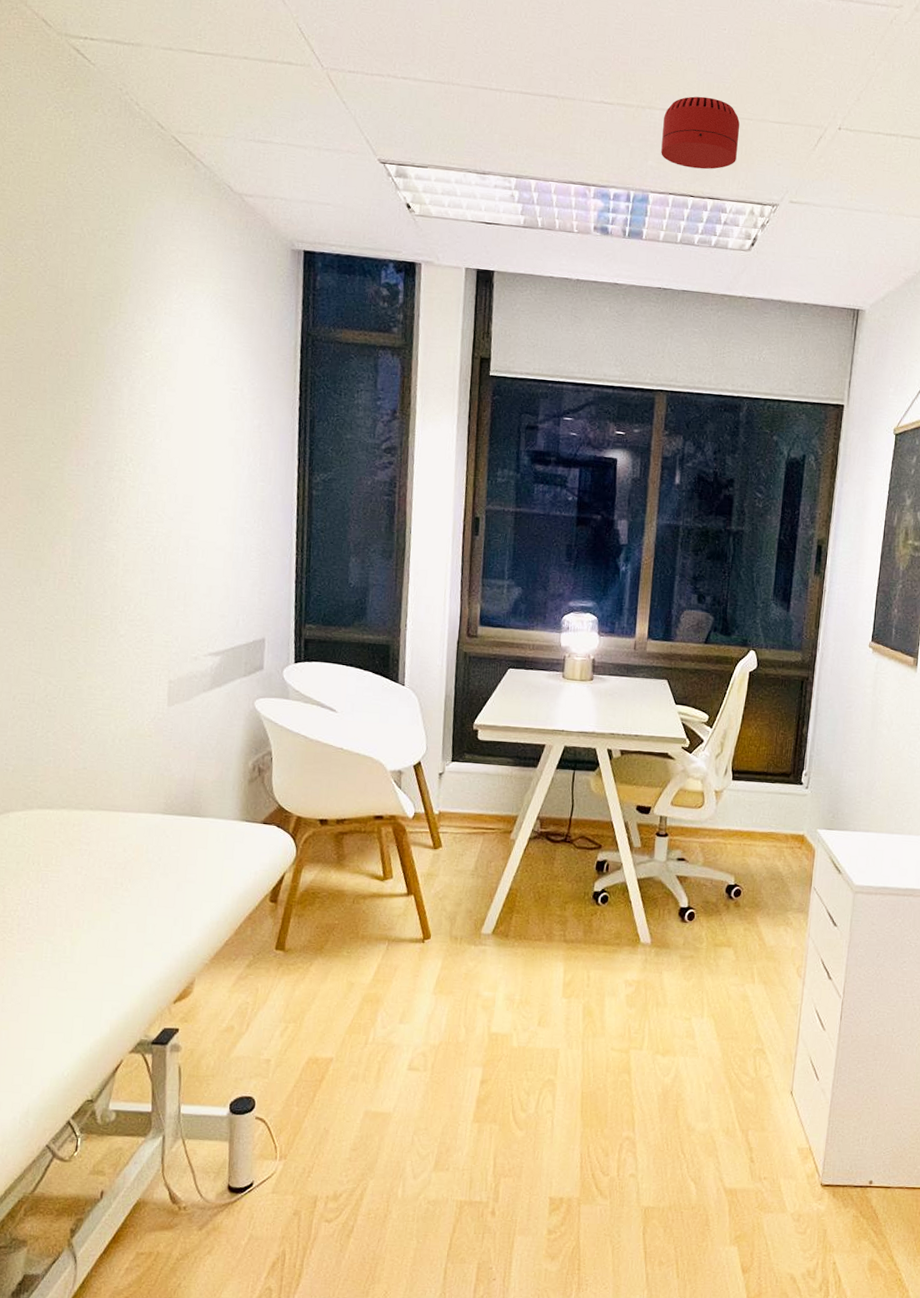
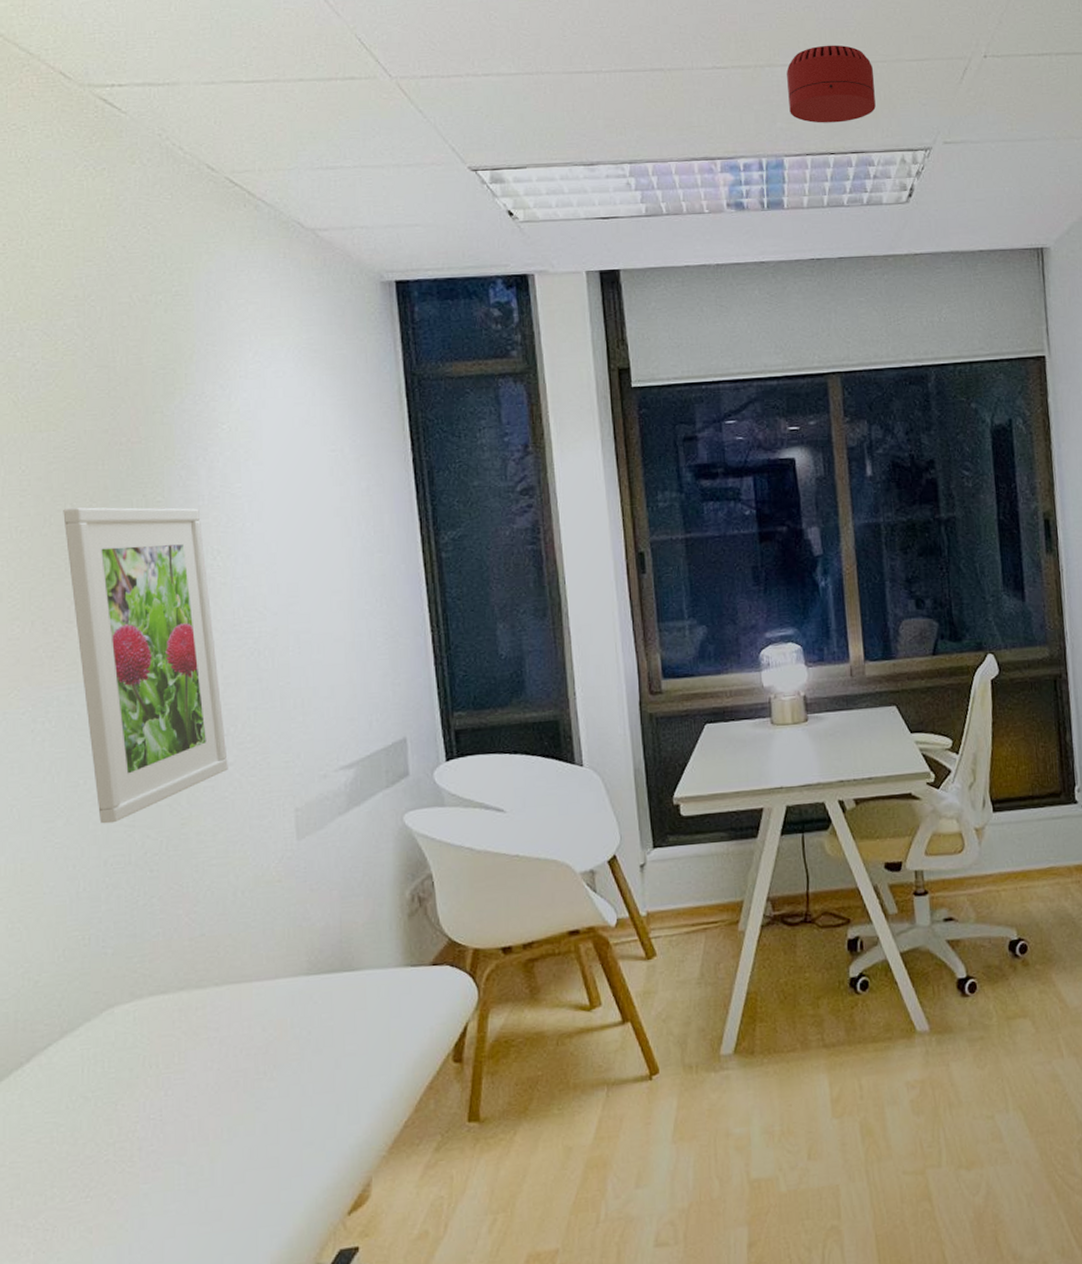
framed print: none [8,402,120,668] -> present [63,507,228,824]

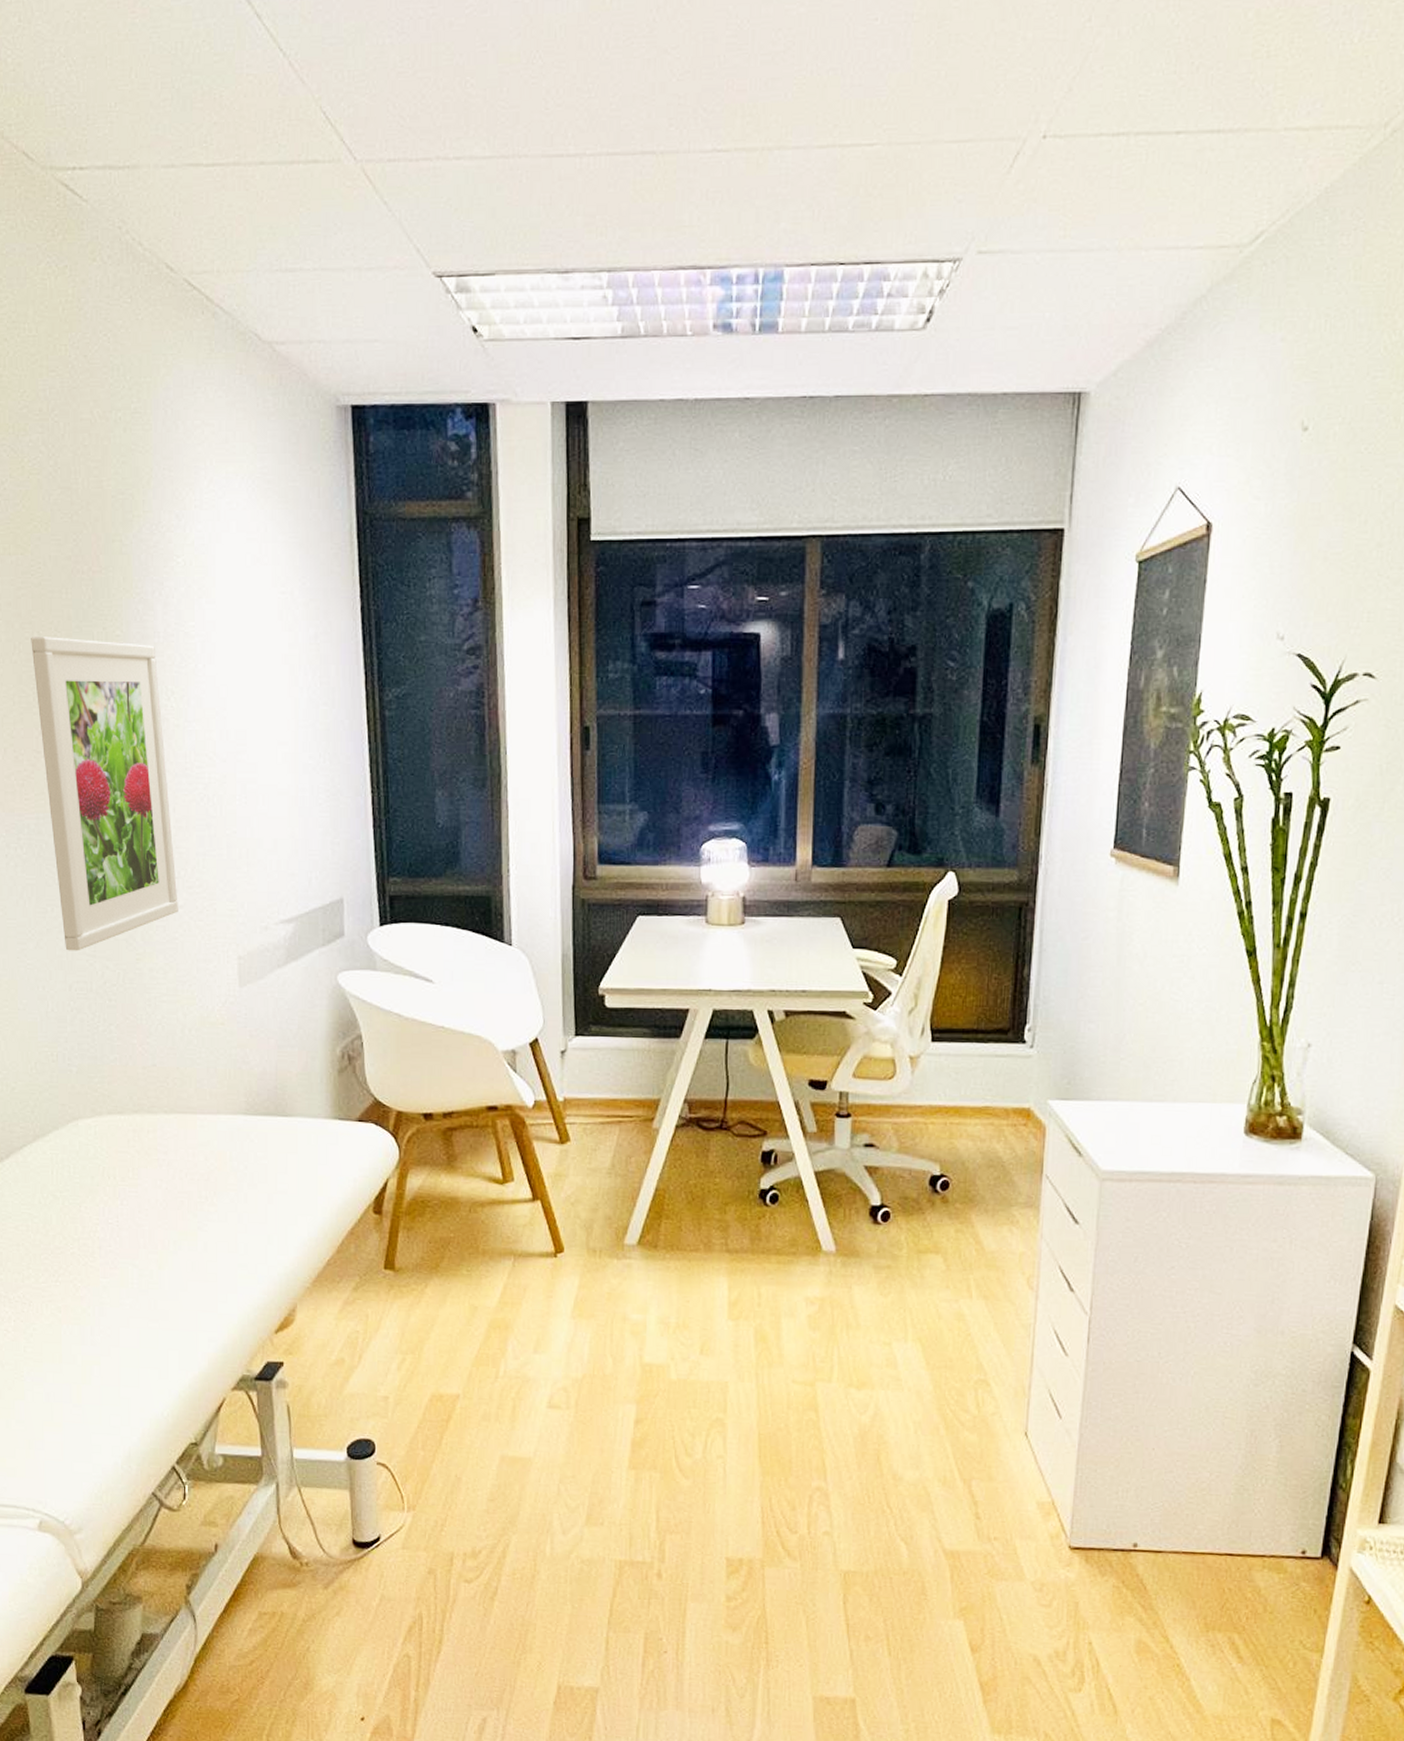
smoke detector: present [786,45,876,123] -> none [797,120,904,224]

